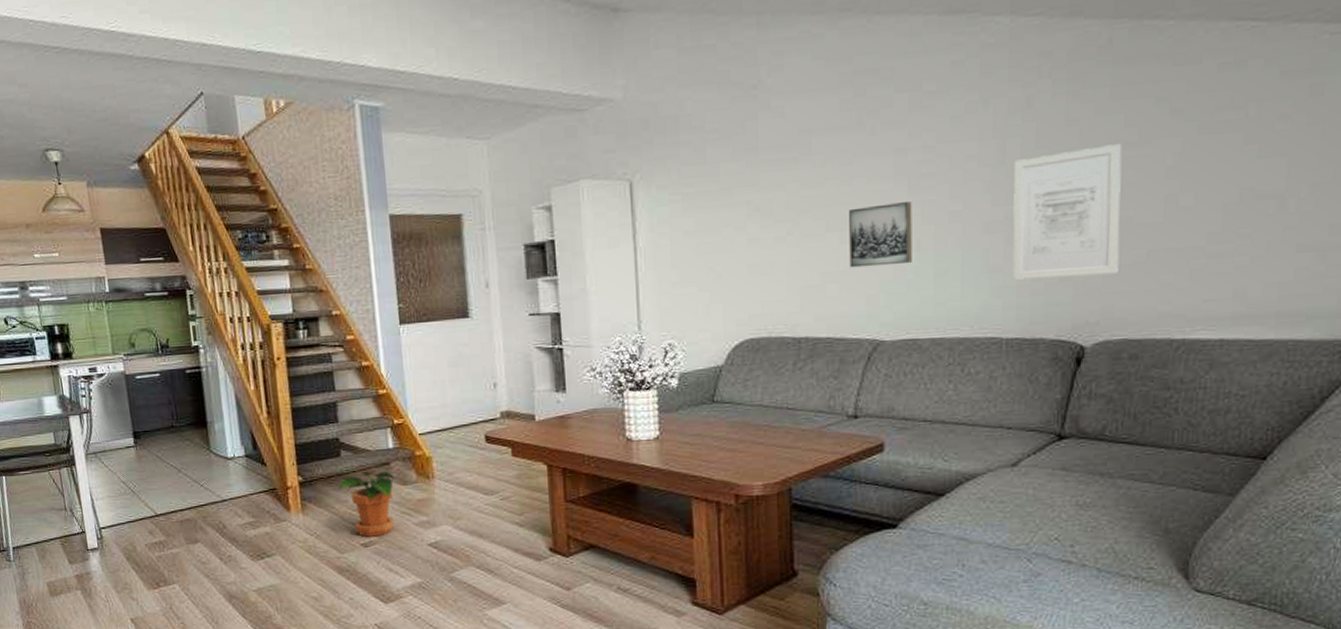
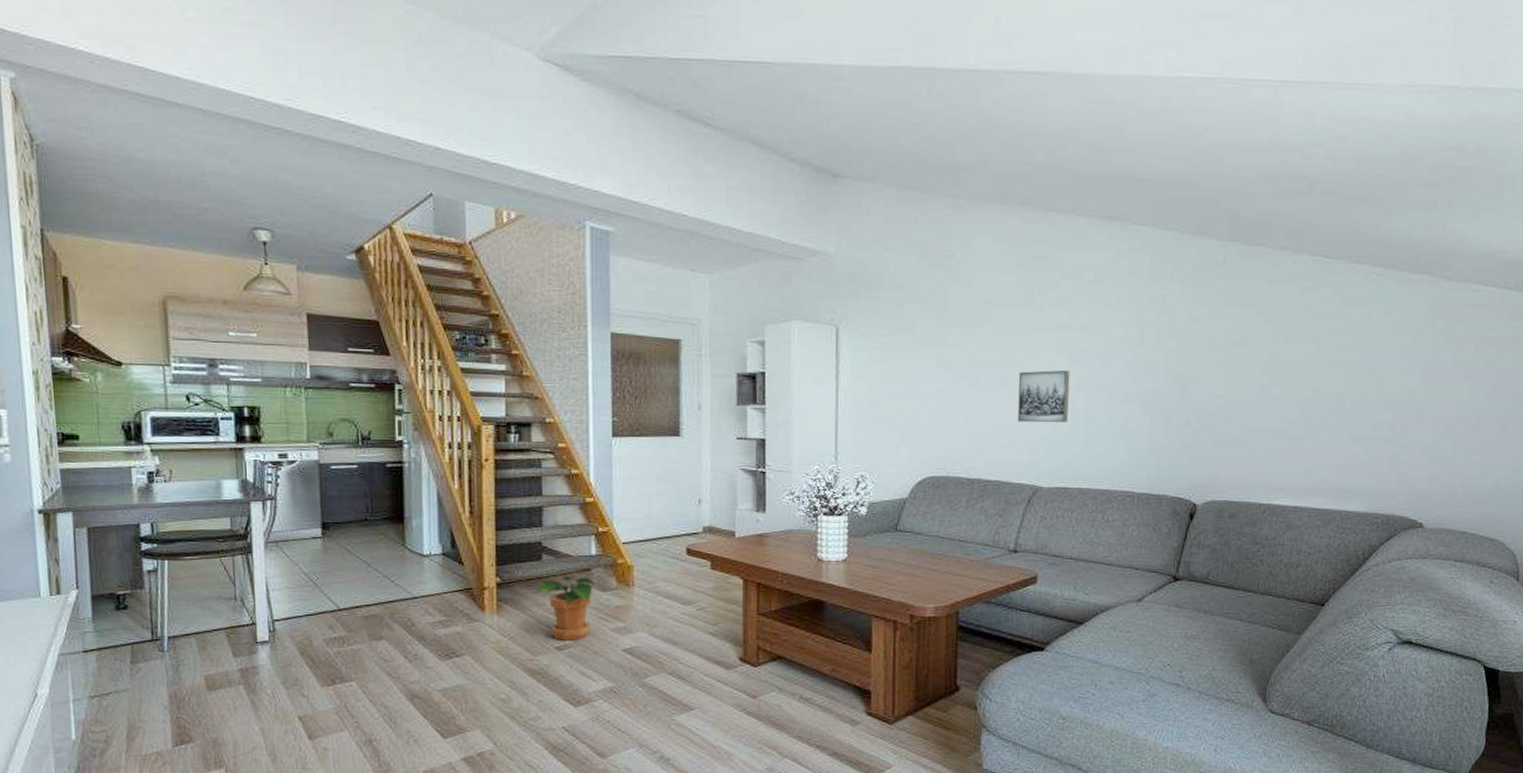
wall art: present [1013,144,1122,280] -> none [1145,341,1230,446]

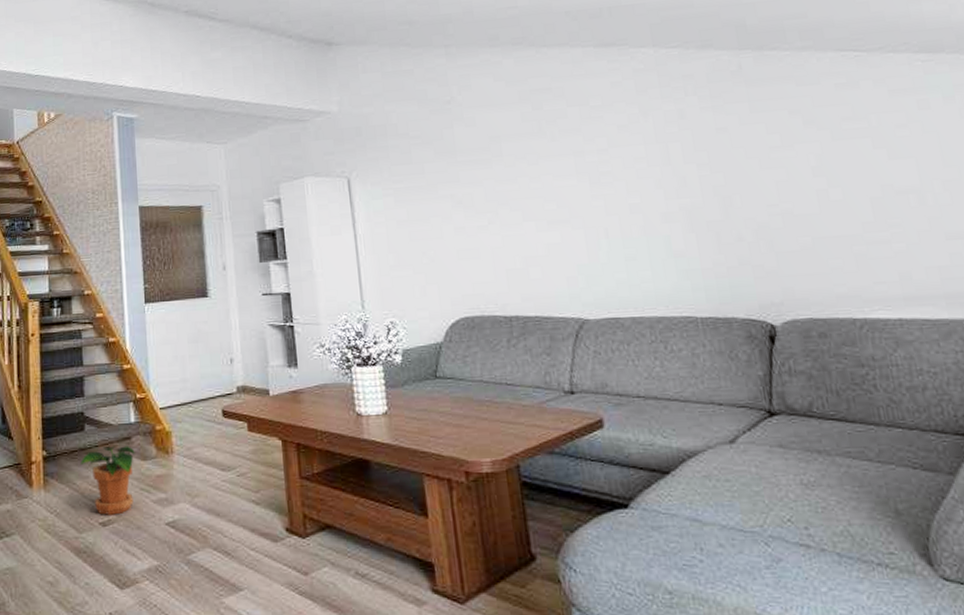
wall art: present [1017,369,1070,423] -> none [541,195,603,253]

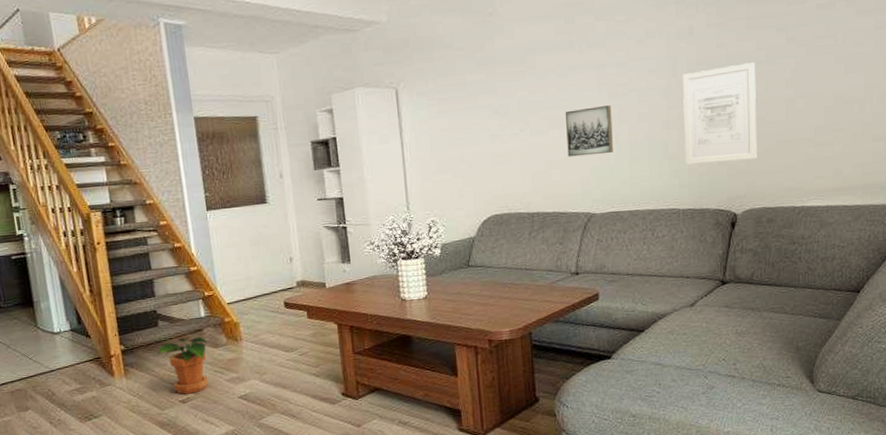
wall art: none [541,195,603,253] -> present [566,104,613,157]
wall art: none [679,148,790,264] -> present [683,62,757,165]

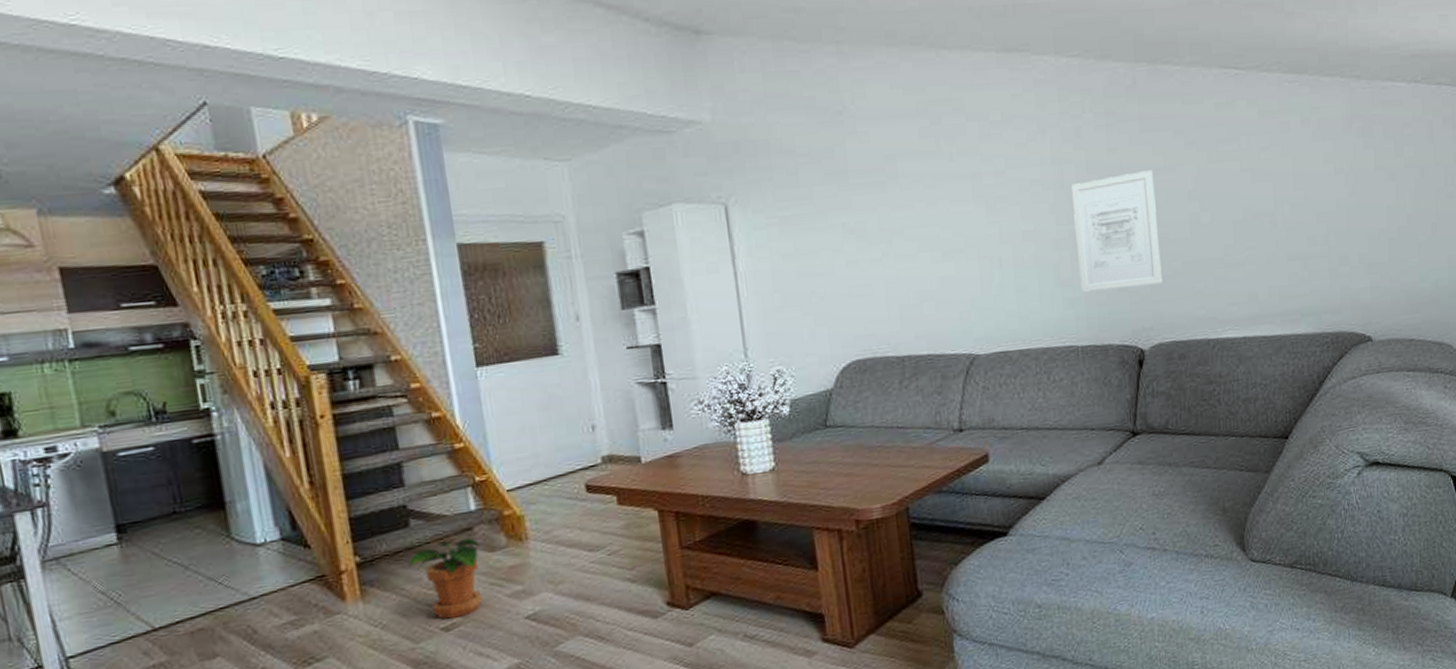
wall art: present [566,104,613,157] -> none [937,221,996,287]

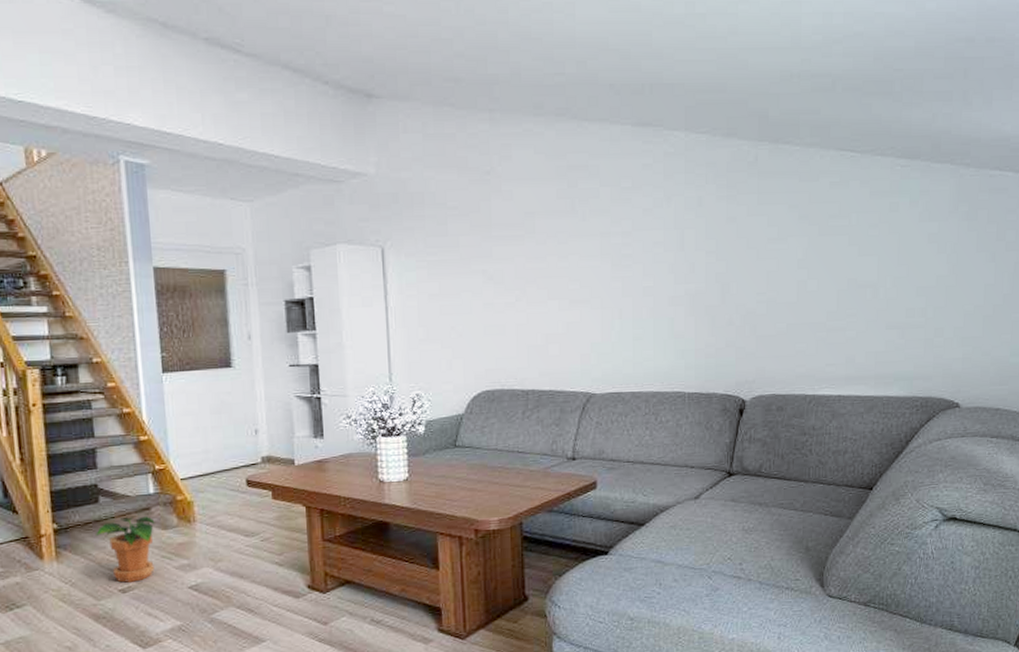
wall art: present [1072,170,1162,292] -> none [691,239,768,345]

